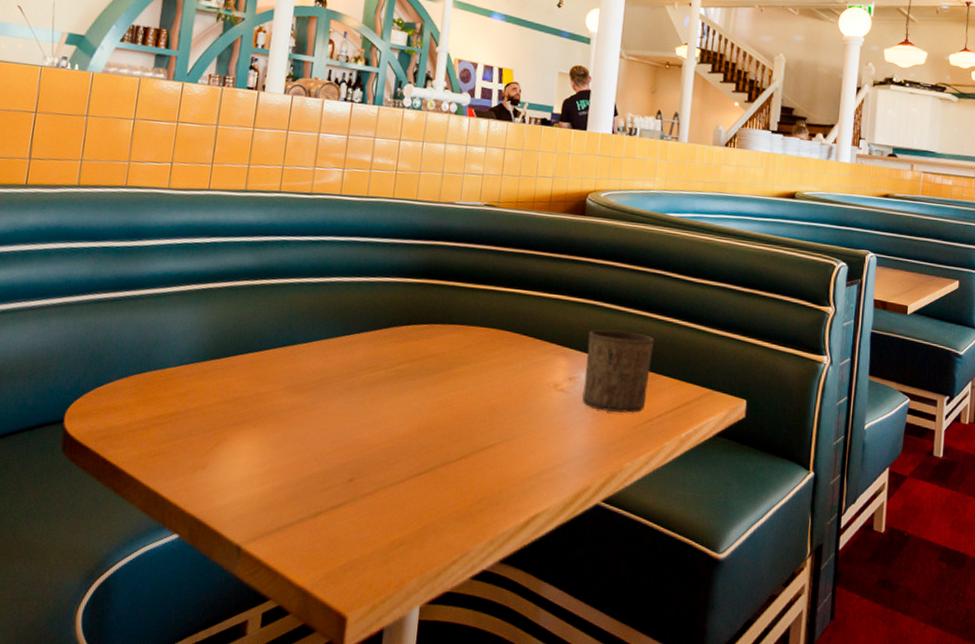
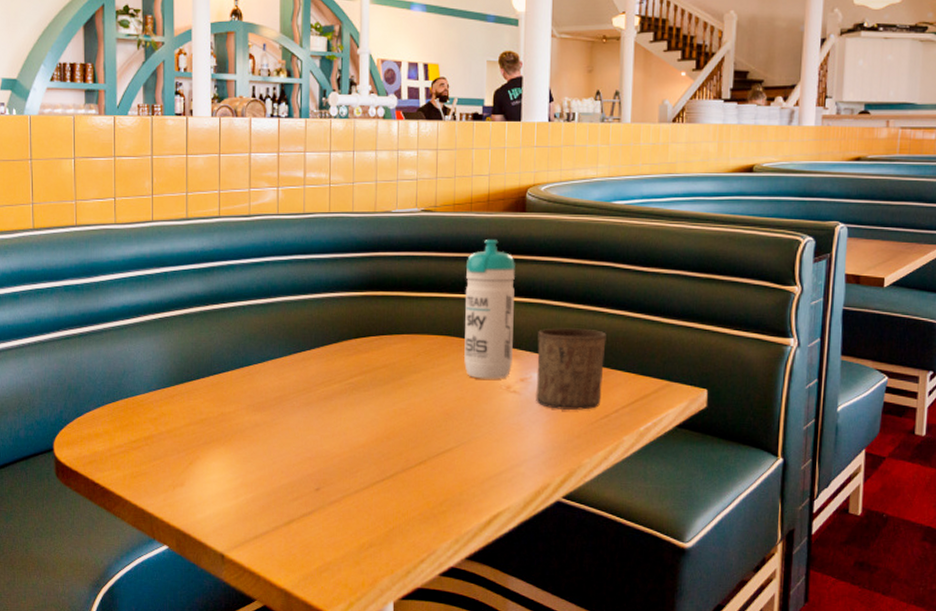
water bottle: none [514,238,572,377] -> present [463,240,515,379]

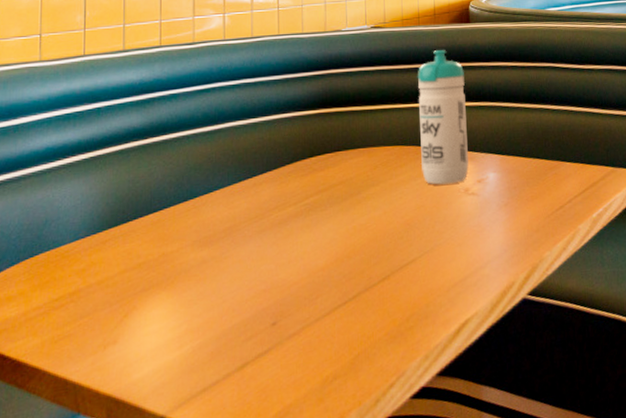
cup: present [536,328,606,411] -> none [490,126,555,207]

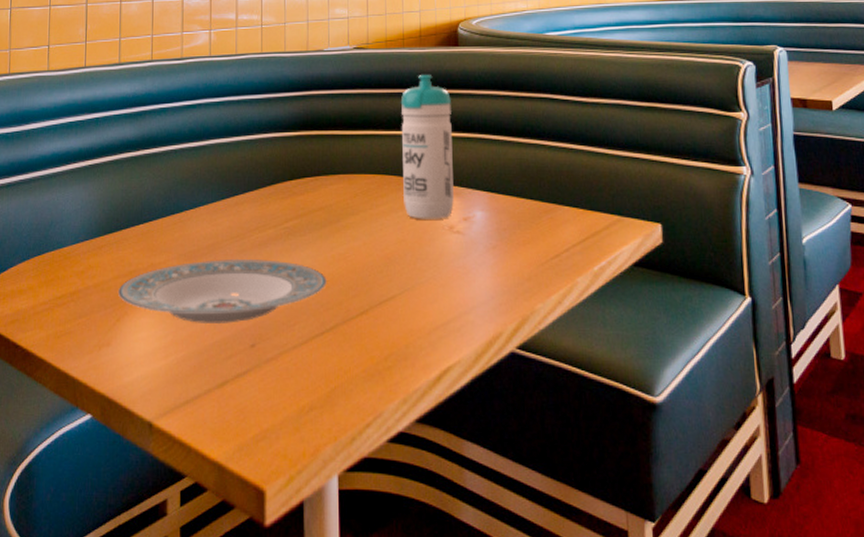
plate: none [124,237,348,309] -> present [117,260,327,323]

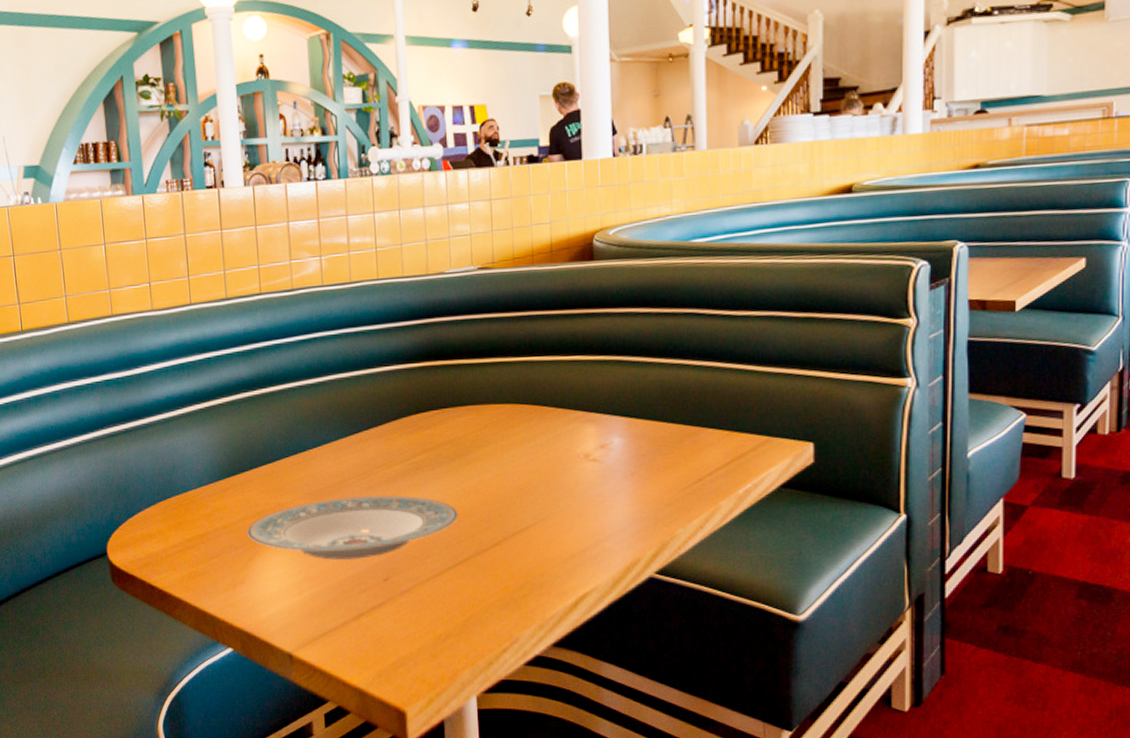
water bottle: present [400,75,454,219] -> none [530,294,590,449]

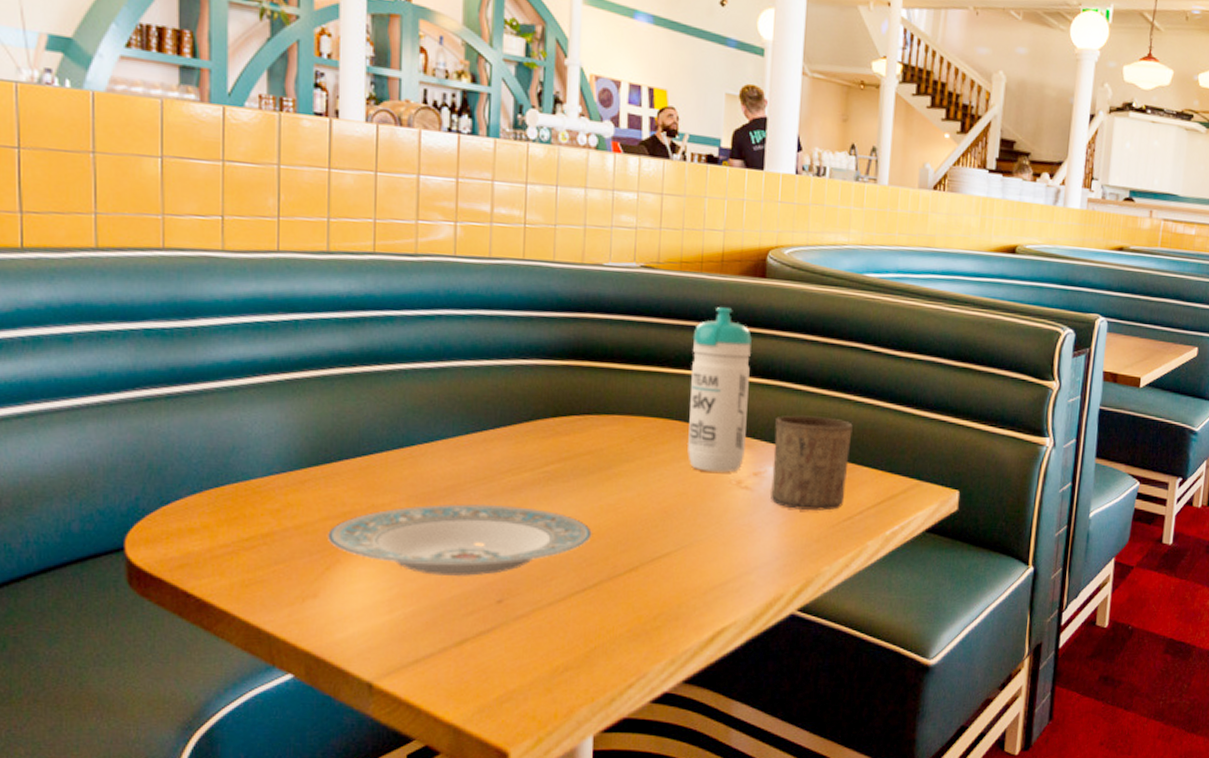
water bottle: none [530,294,590,449] -> present [686,307,752,473]
cup: none [616,384,694,477] -> present [771,415,853,511]

